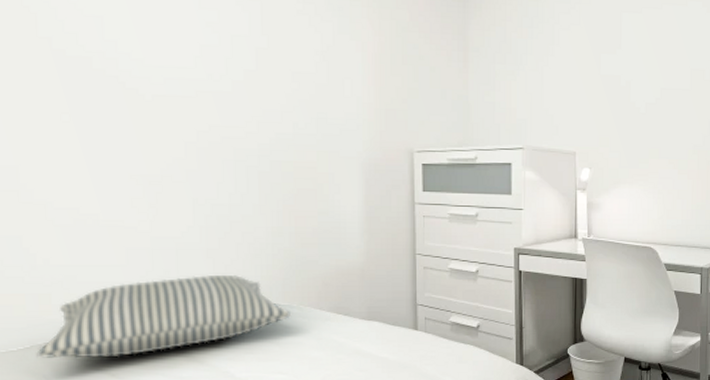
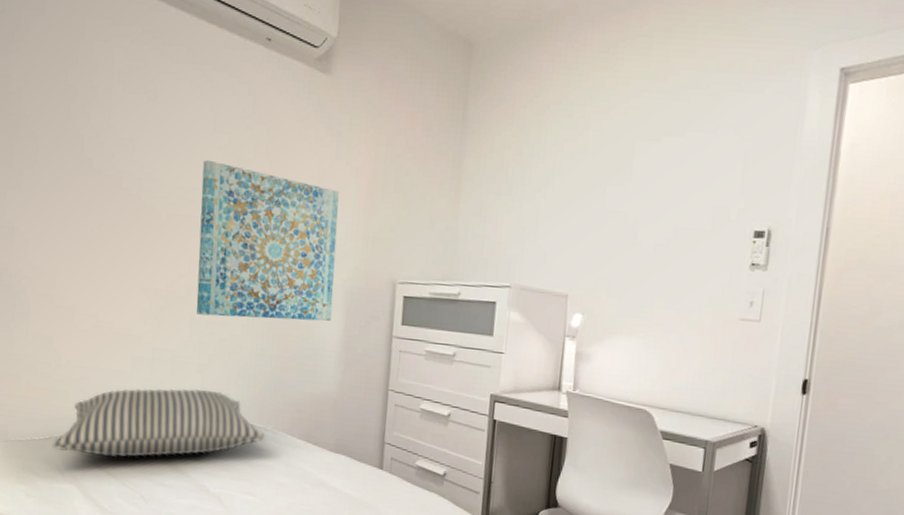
wall art: none [190,37,350,198] -> present [196,159,339,322]

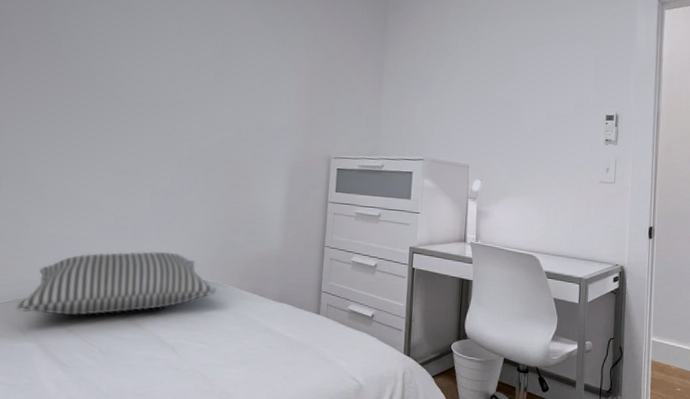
wall art: present [196,159,339,322] -> none [157,59,284,191]

